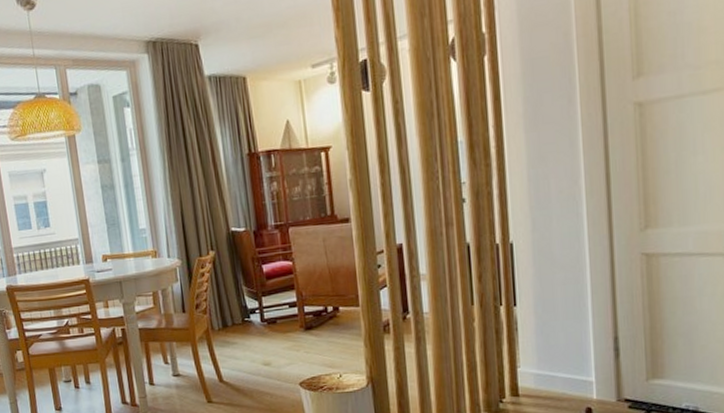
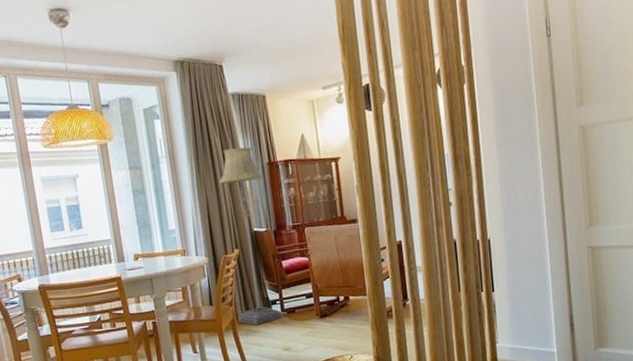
floor lamp: none [193,136,262,336] -> present [218,147,282,325]

